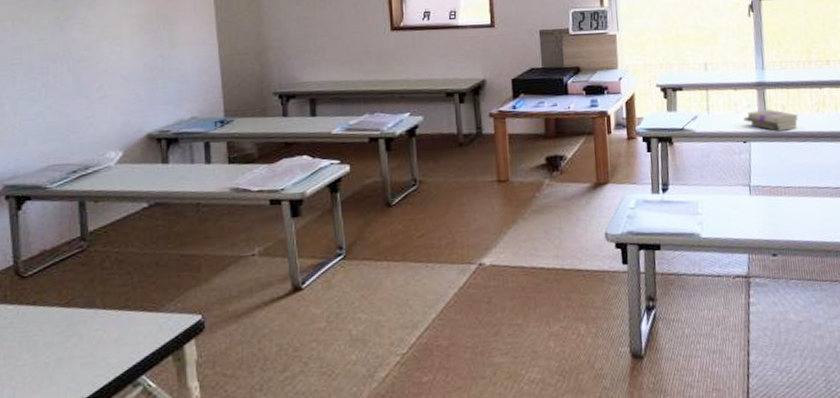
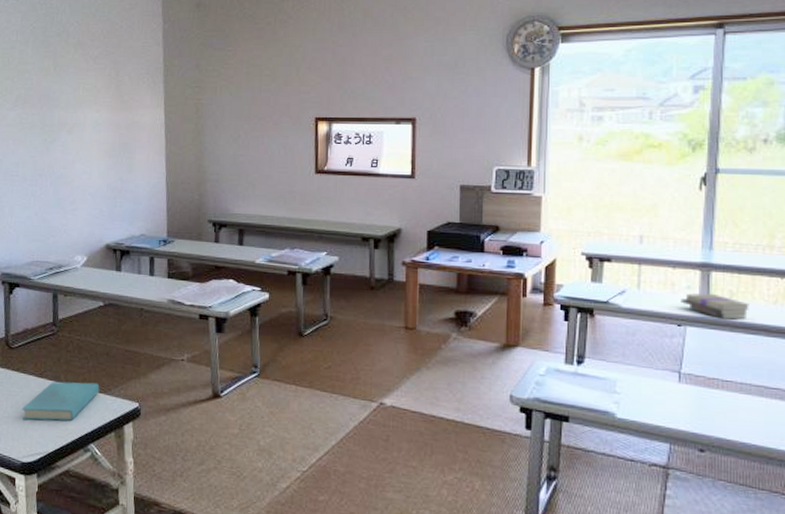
book: none [42,301,149,365] -> present [21,381,100,421]

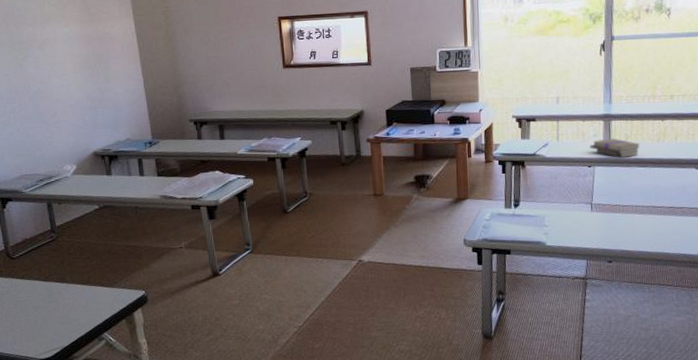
book: present [21,381,100,421] -> none [31,279,106,322]

